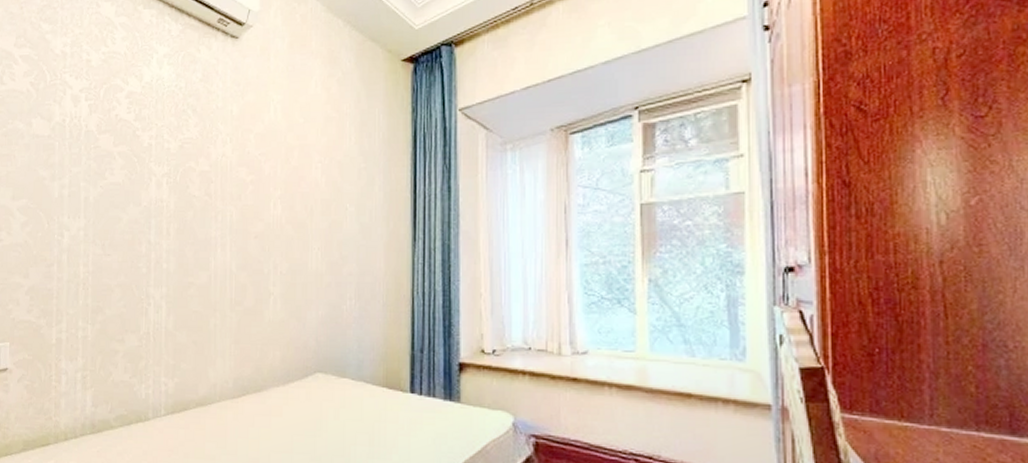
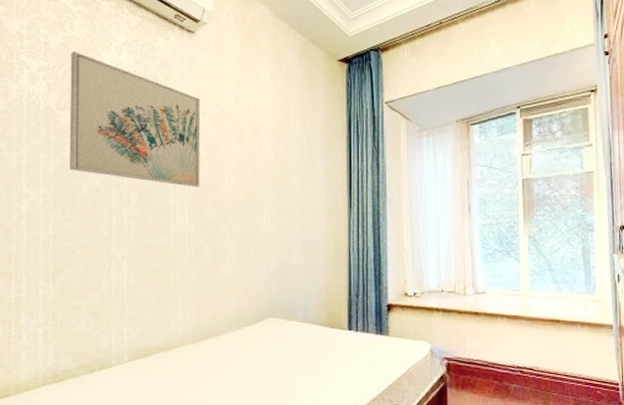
wall art: none [109,67,244,217] -> present [69,51,201,187]

